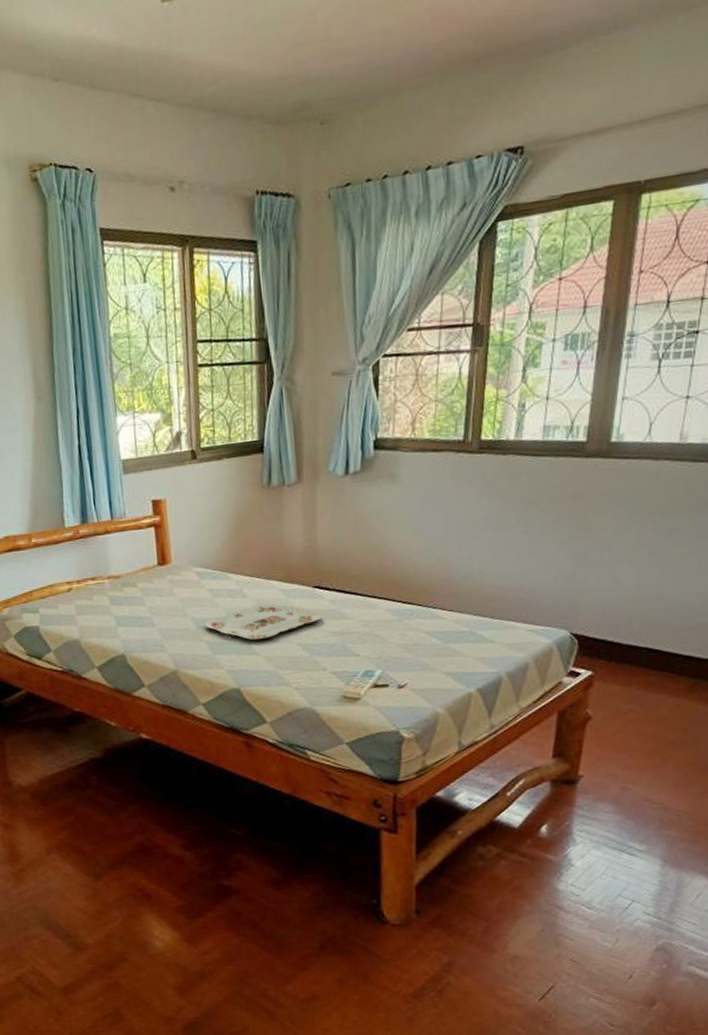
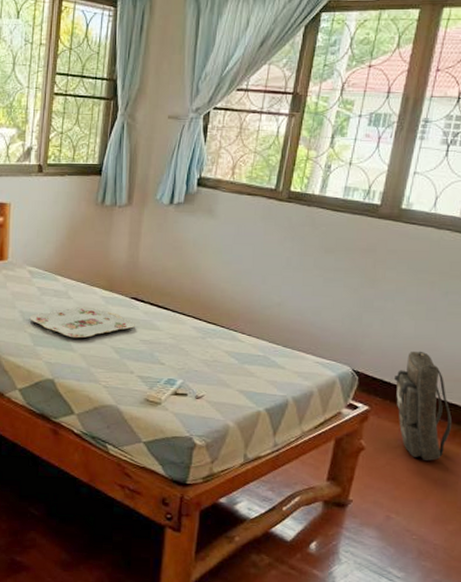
backpack: none [619,602,688,722] -> present [394,351,452,461]

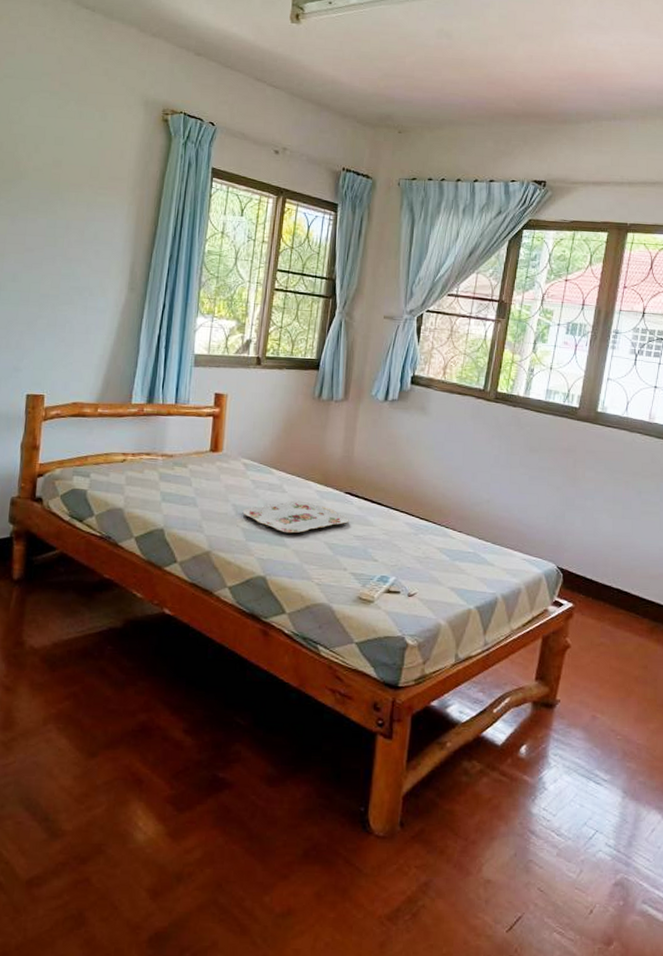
backpack: present [394,351,452,461] -> none [596,548,650,658]

